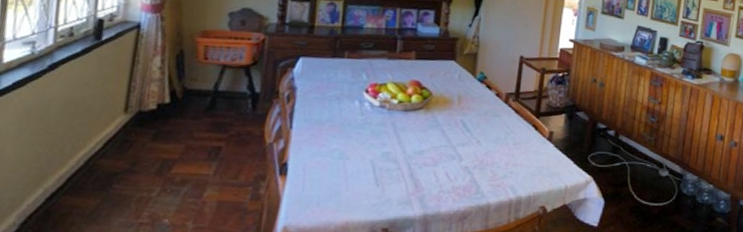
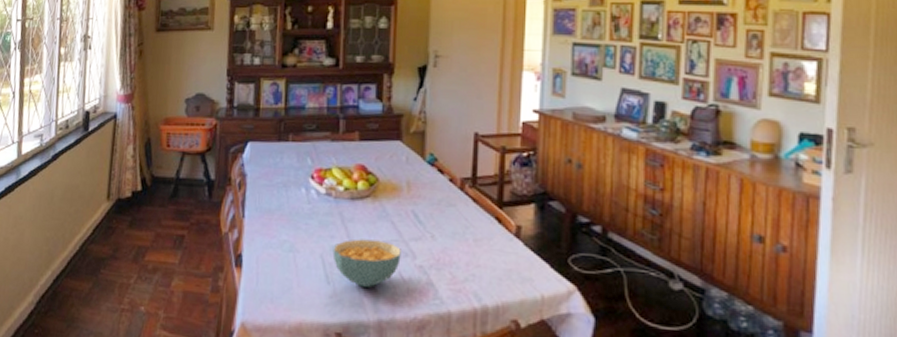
cereal bowl: none [383,145,449,187] -> present [332,239,401,287]

